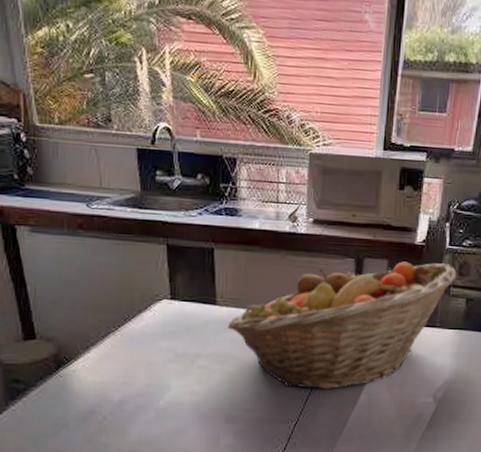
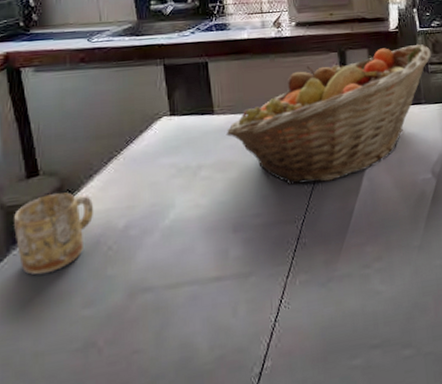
mug: none [11,359,90,432] -> present [13,192,94,275]

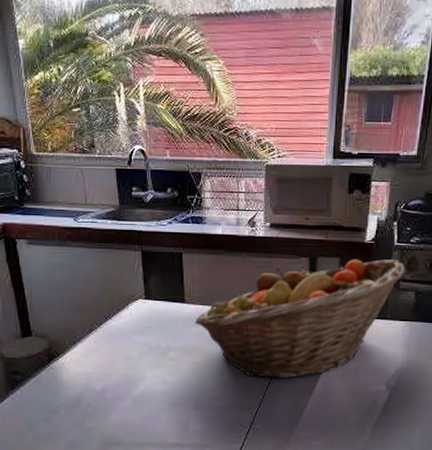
mug: present [13,192,94,275] -> none [11,353,77,417]

